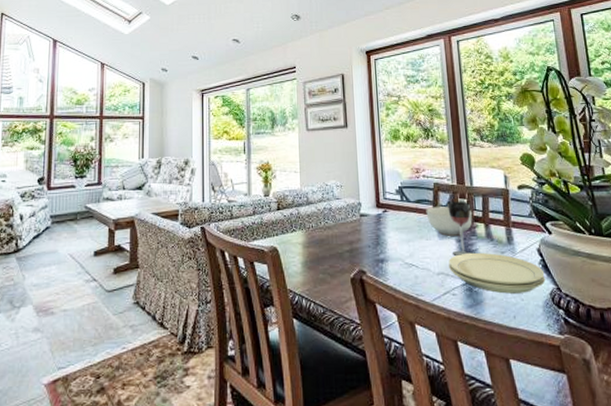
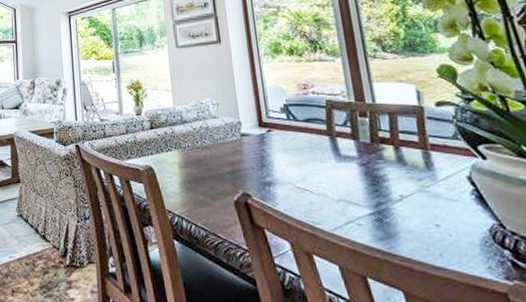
bowl: present [426,206,473,236] -> none [318,126,378,159]
wineglass: present [447,201,472,257] -> none [344,120,379,182]
plate: present [448,252,546,294] -> none [350,178,482,228]

